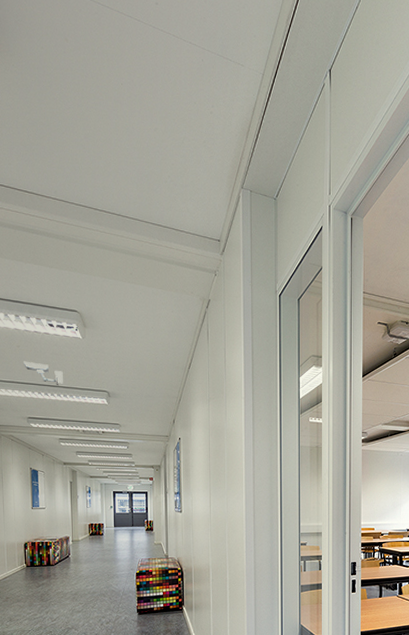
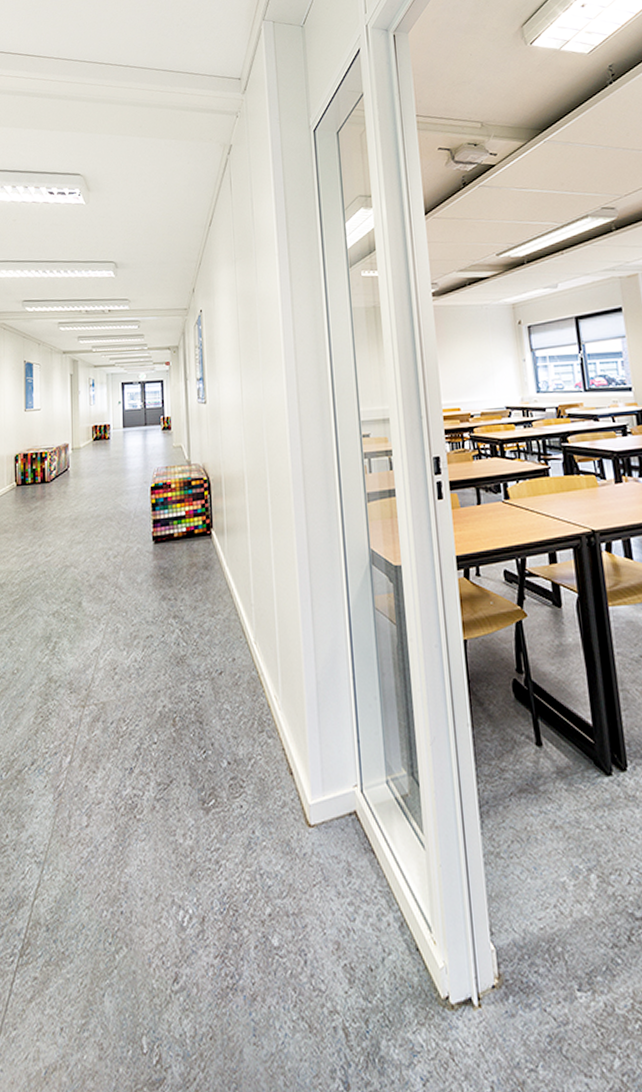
security camera: present [24,361,63,386] -> none [20,236,64,261]

